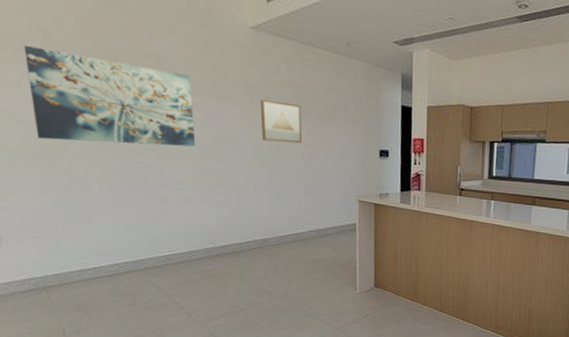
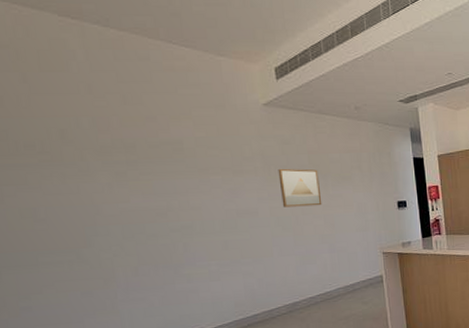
wall art: present [23,45,196,147] -> none [43,147,219,235]

